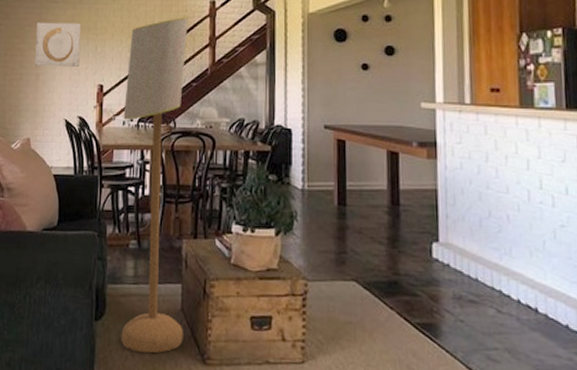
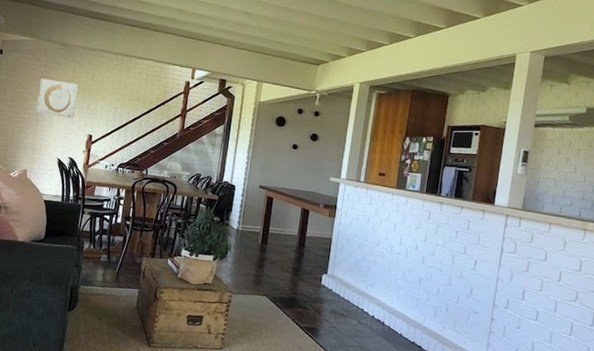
floor lamp: present [121,17,188,354] -> none [87,91,167,337]

